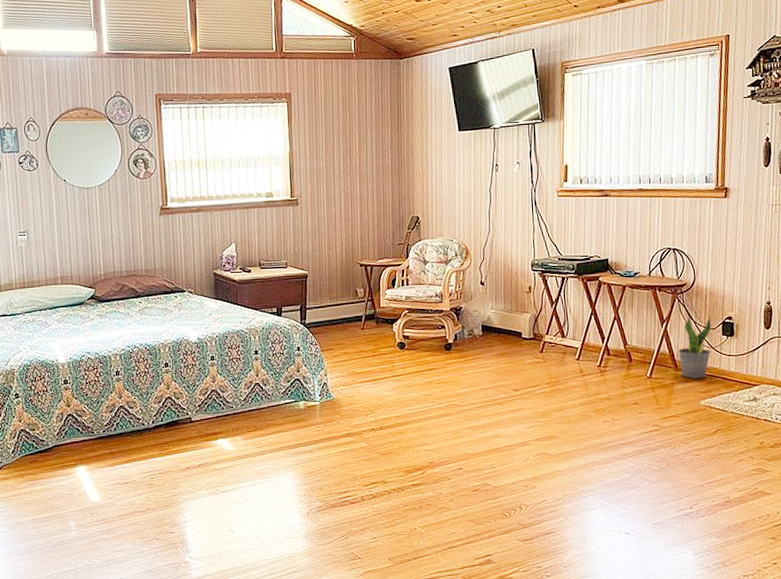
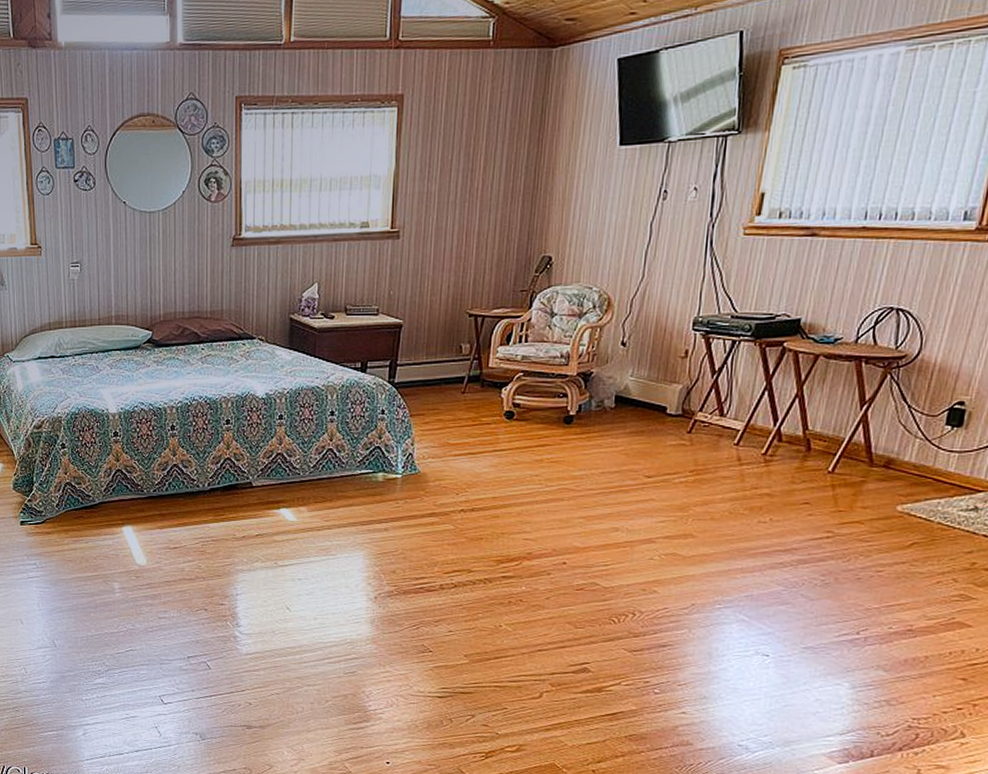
potted plant: present [678,316,711,379] -> none [877,398,933,477]

